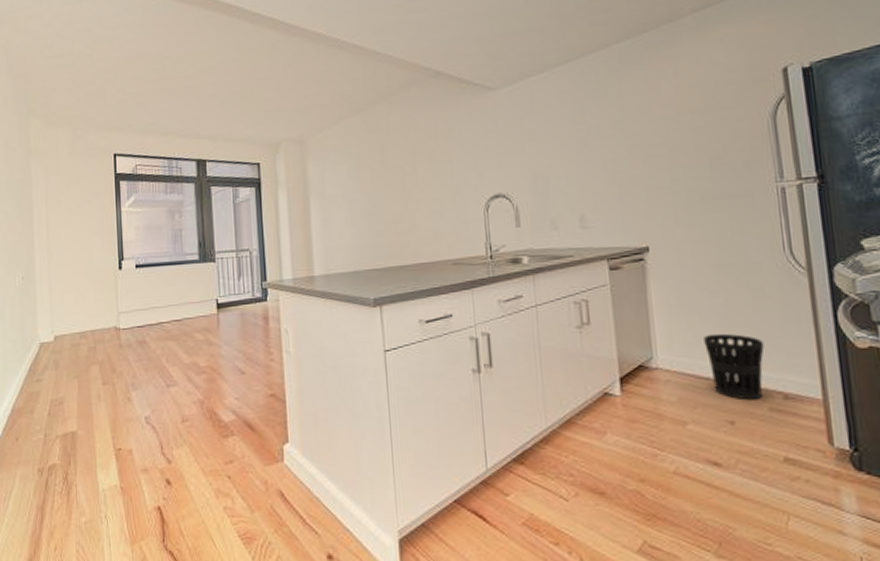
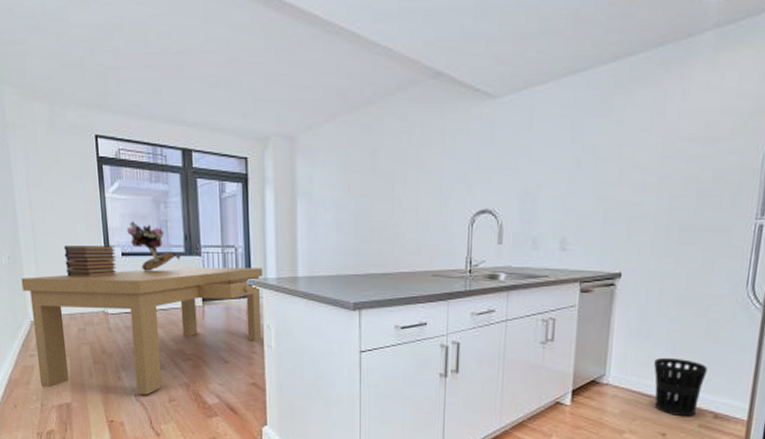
dining table: none [33,269,280,416] -> present [21,267,263,395]
book stack: none [78,259,131,294] -> present [63,246,117,277]
bouquet: none [142,232,196,283] -> present [127,221,182,272]

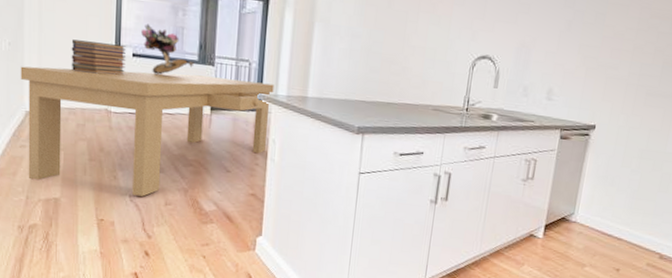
wastebasket: present [654,357,708,417] -> none [612,202,658,256]

